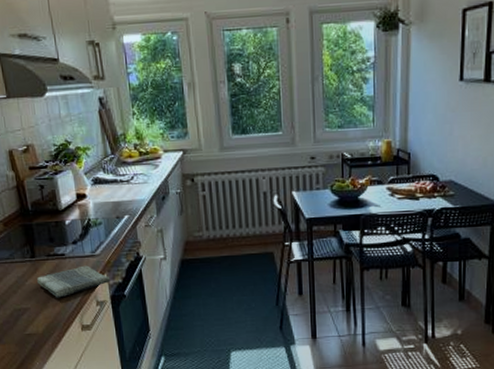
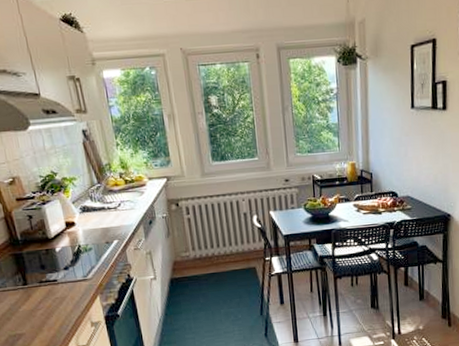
dish towel: present [37,265,111,298] -> none [30,289,104,322]

